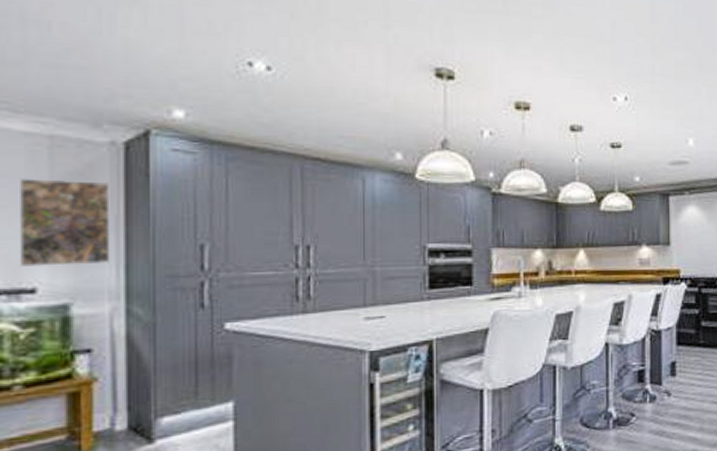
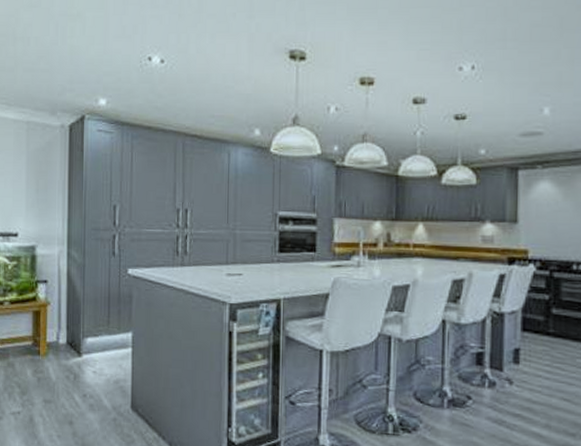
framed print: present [18,178,111,267] -> none [9,153,60,218]

